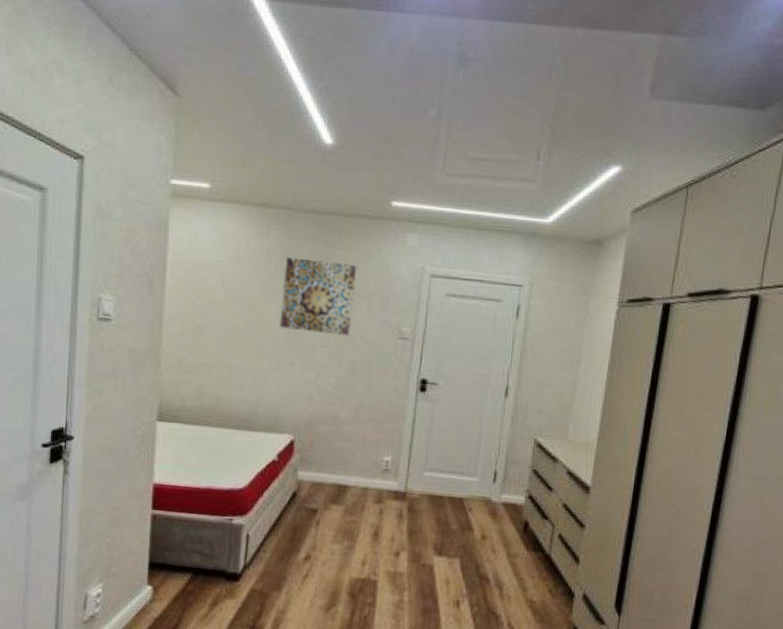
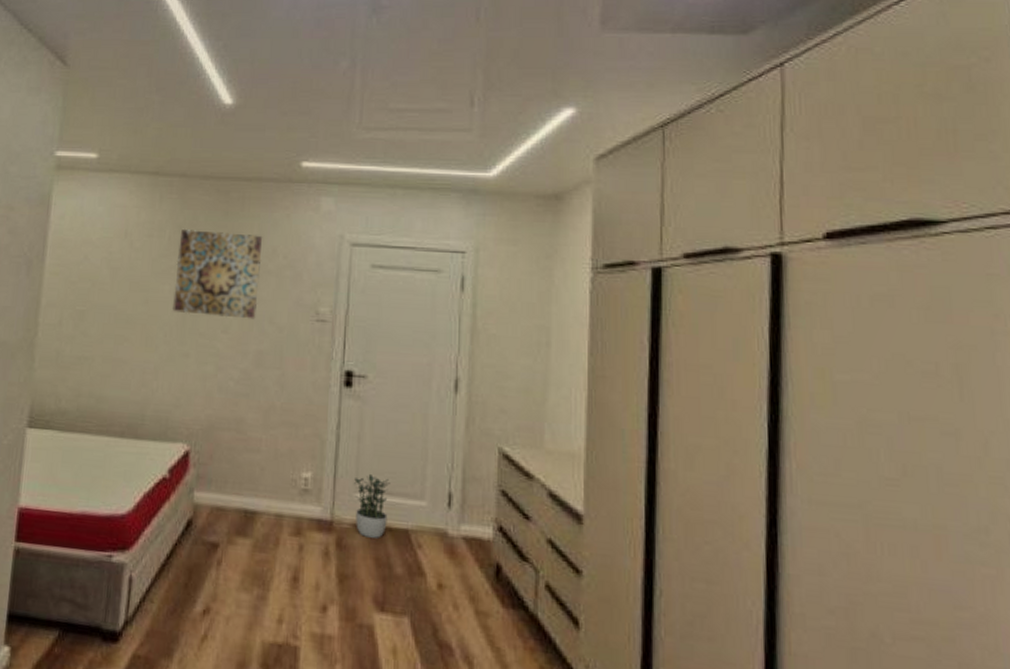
potted plant: none [423,457,451,505] -> present [354,473,390,538]

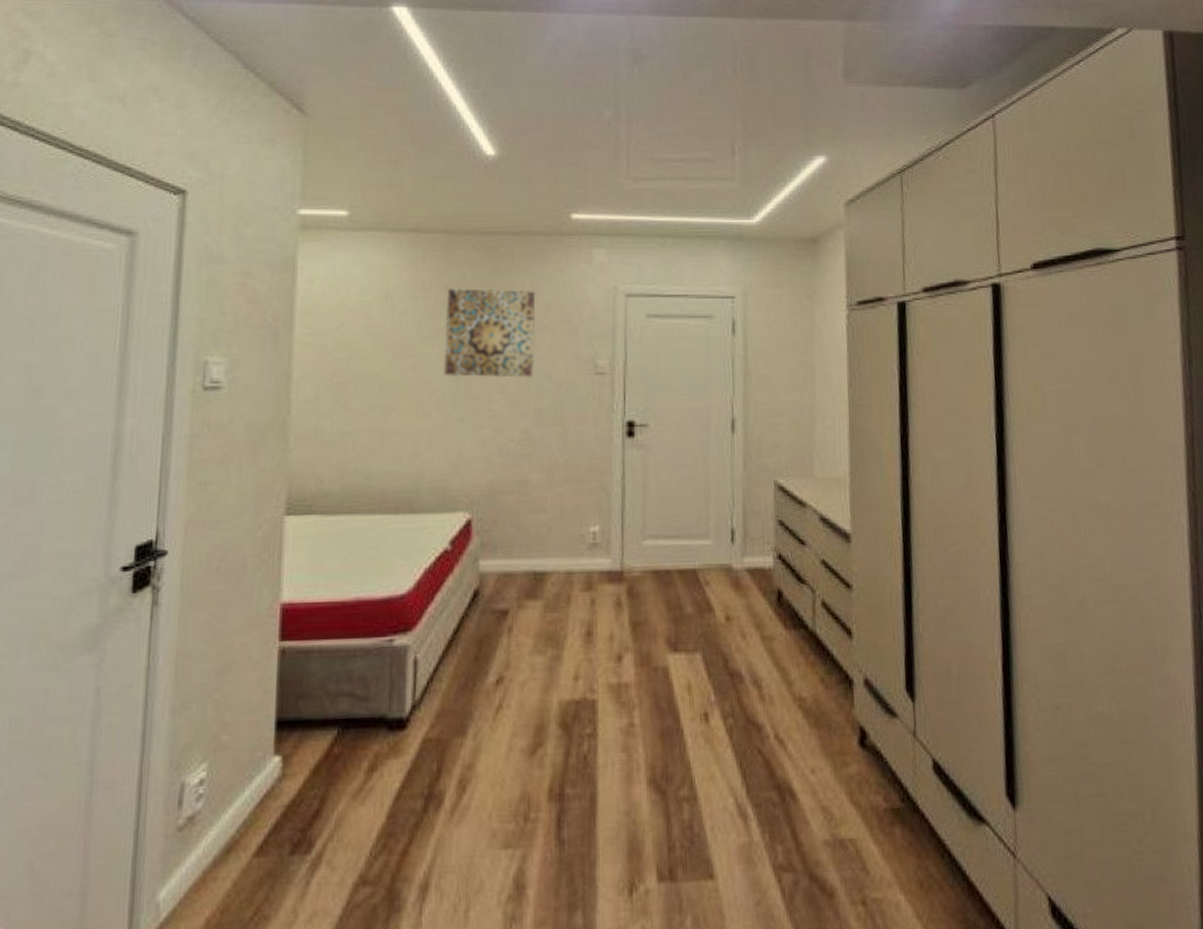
potted plant: present [354,473,390,538] -> none [642,519,676,582]

